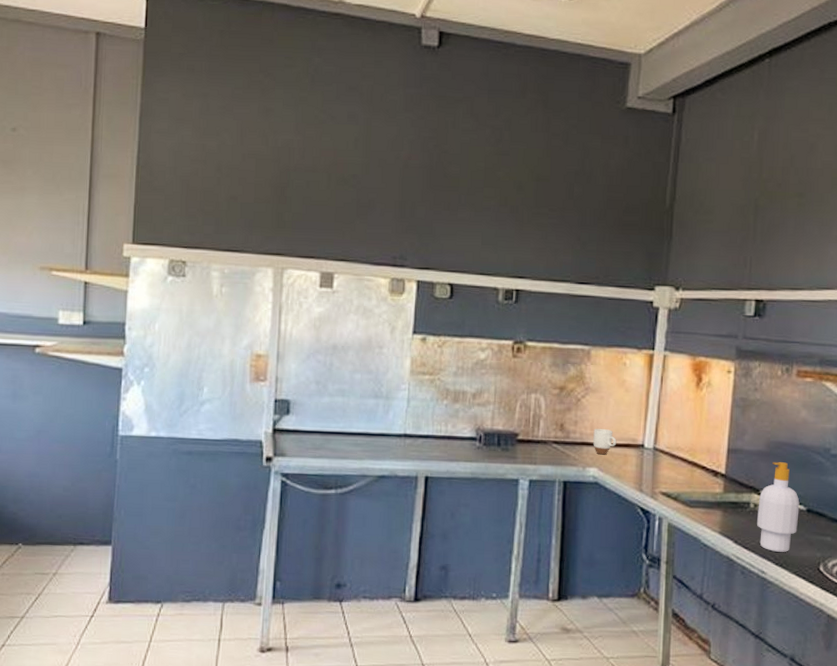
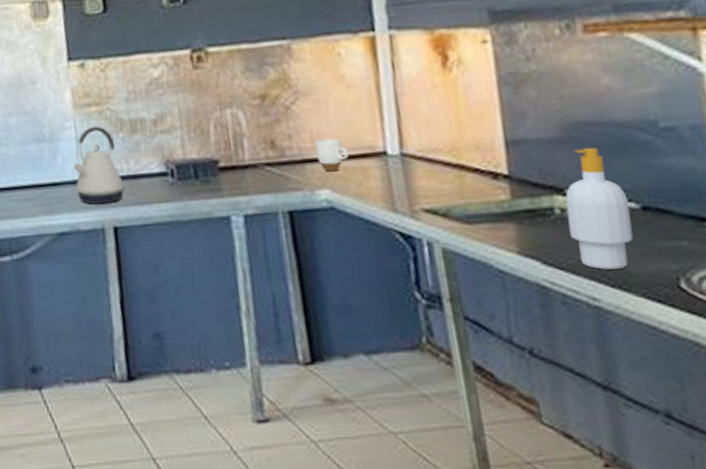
kettle: none [400,391,440,457] -> present [72,126,124,205]

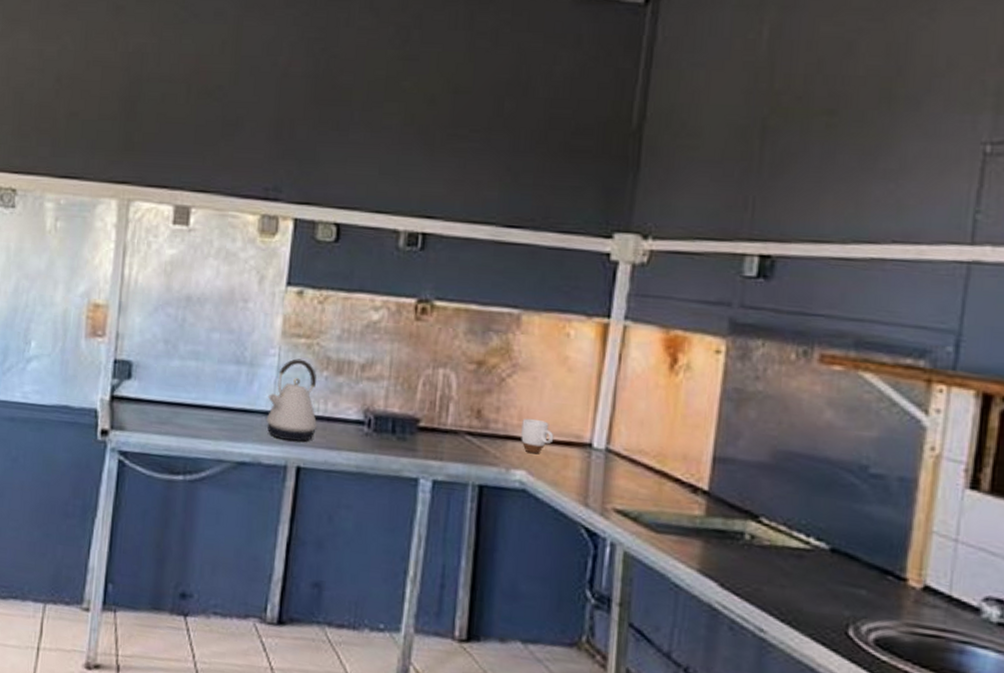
soap bottle: present [565,148,634,270] -> none [753,478,820,606]

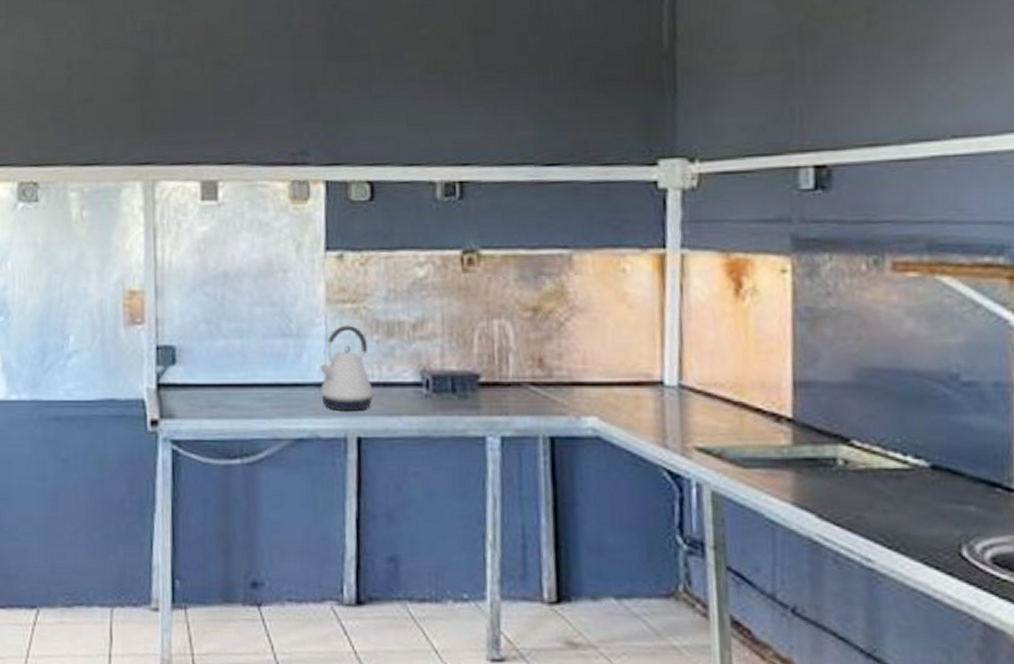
mug: present [521,418,554,454] -> none [587,361,623,398]

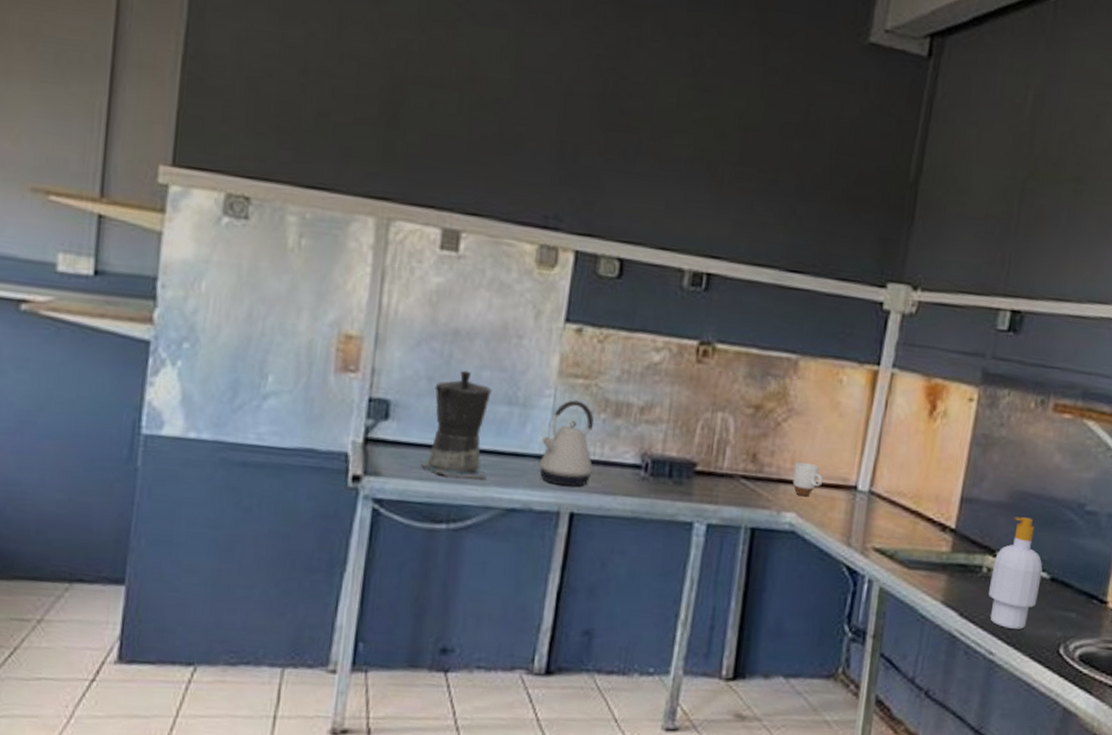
coffee maker: none [210,309,271,414] -> present [421,370,493,481]
mug: none [587,361,623,398] -> present [792,462,824,497]
soap bottle: none [850,397,918,530] -> present [988,516,1043,630]

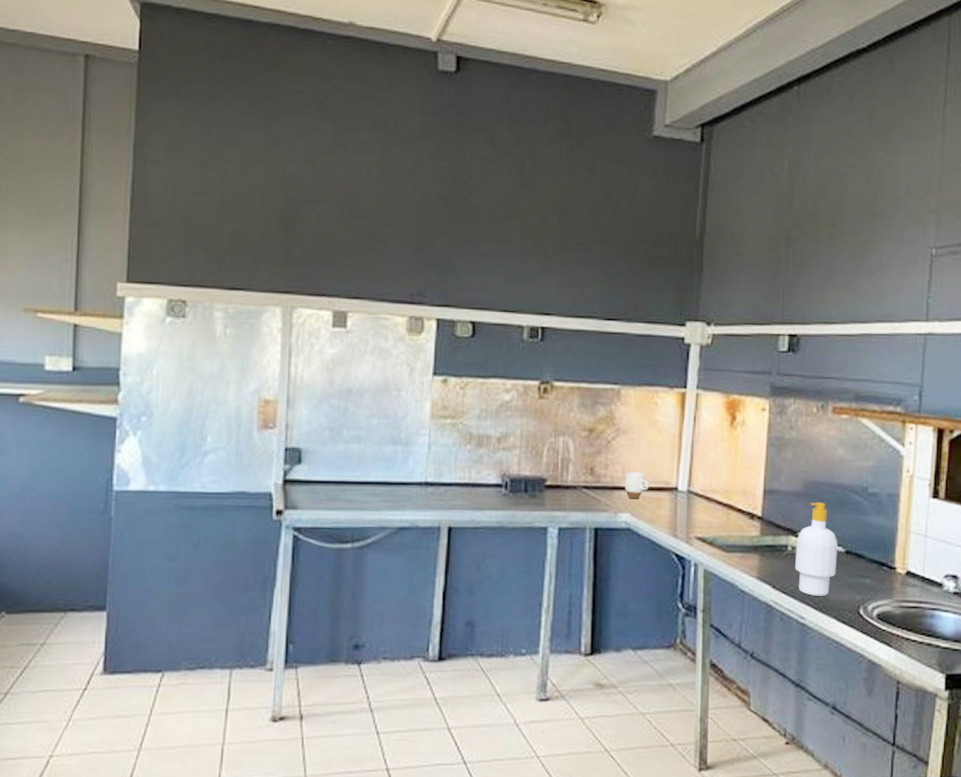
coffee maker: present [421,370,493,481] -> none [329,420,381,507]
kettle: present [538,400,594,487] -> none [421,436,463,506]

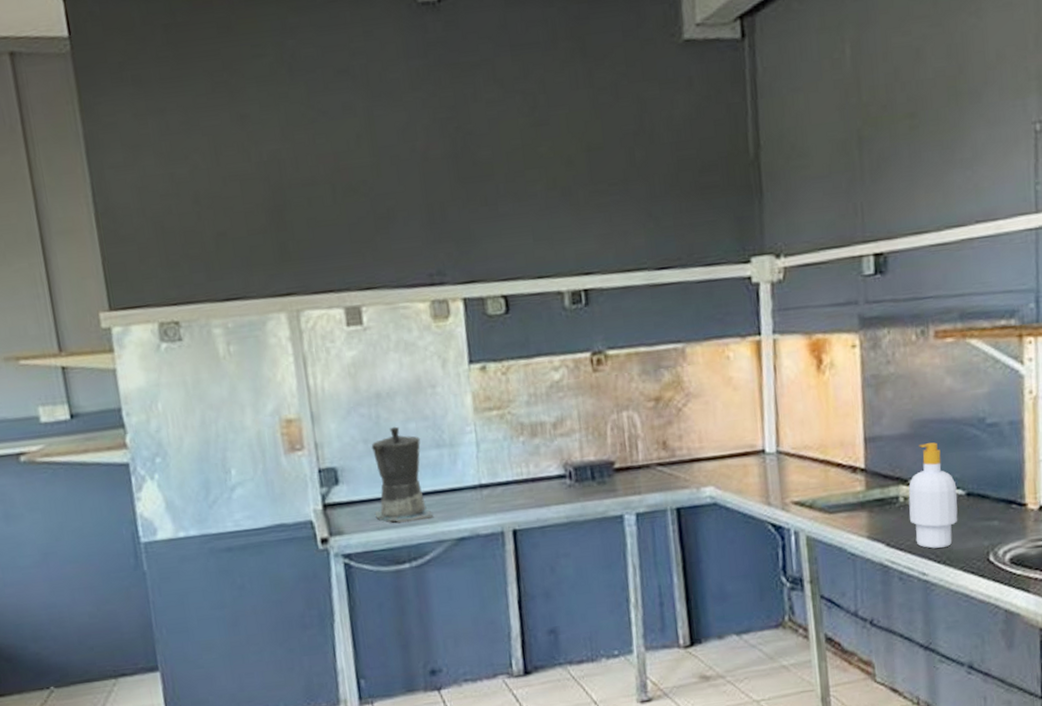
coffee maker: none [329,420,381,507] -> present [371,426,433,523]
mug: present [625,471,649,499] -> none [702,438,732,470]

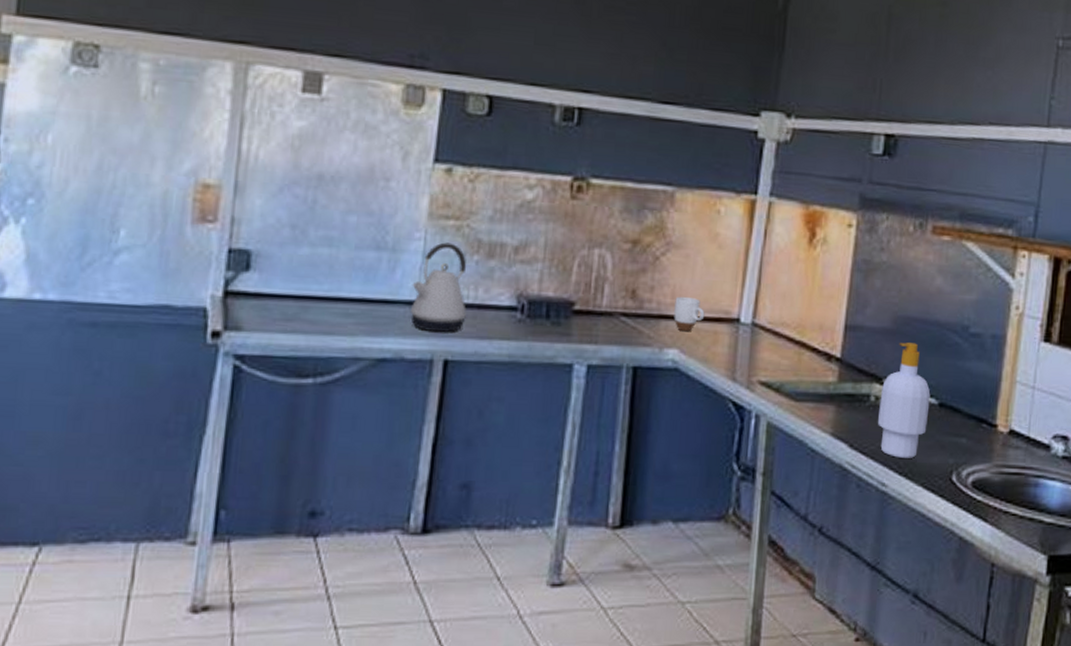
coffee maker: present [371,426,433,523] -> none [285,216,360,331]
kettle: none [473,430,524,508] -> present [409,242,467,333]
mug: none [702,438,732,470] -> present [674,296,705,332]

